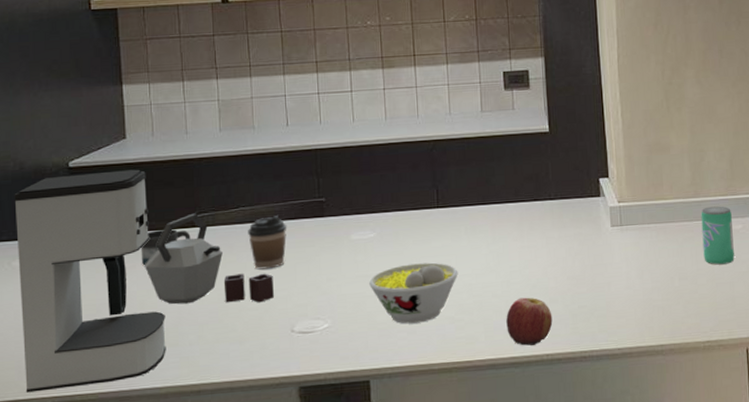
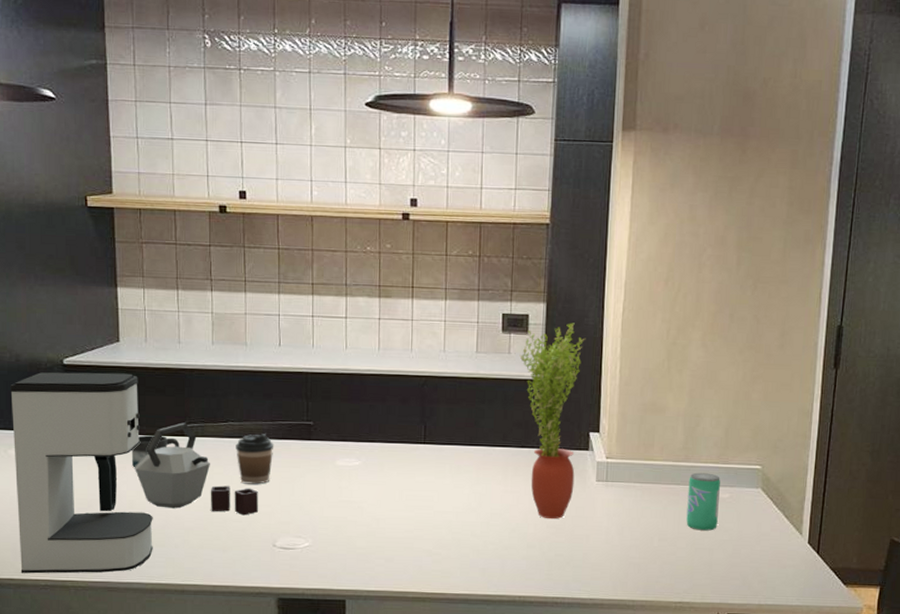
bowl: present [369,262,458,324] -> none [351,495,440,552]
apple: present [506,297,553,346] -> none [482,539,529,586]
potted plant: none [523,73,590,271] -> present [519,322,586,520]

